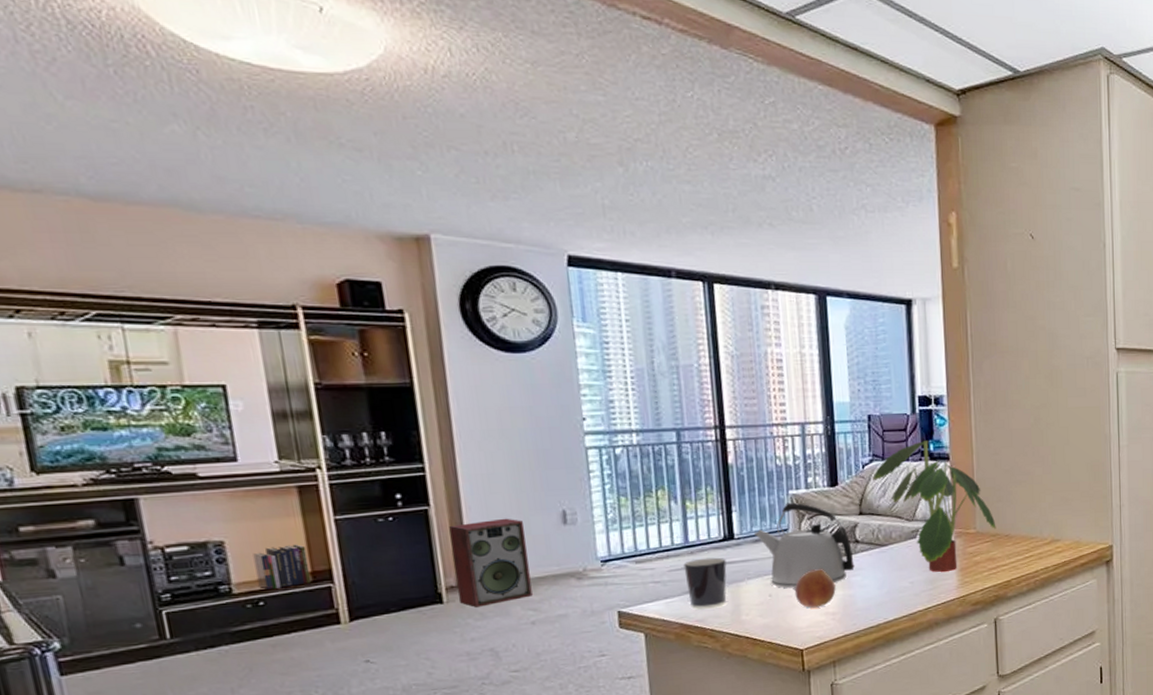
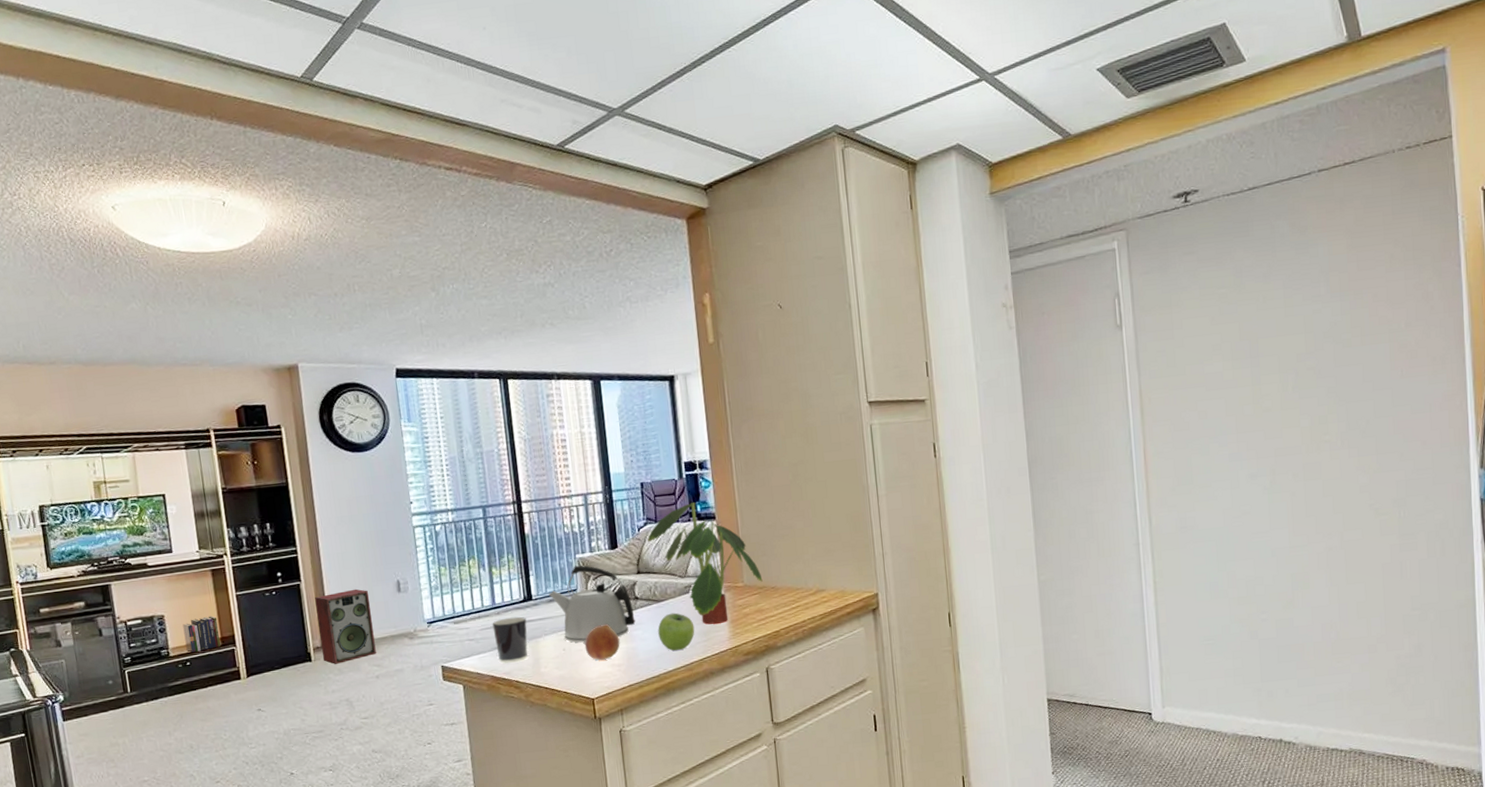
fruit: none [879,558,921,599] -> present [658,612,695,651]

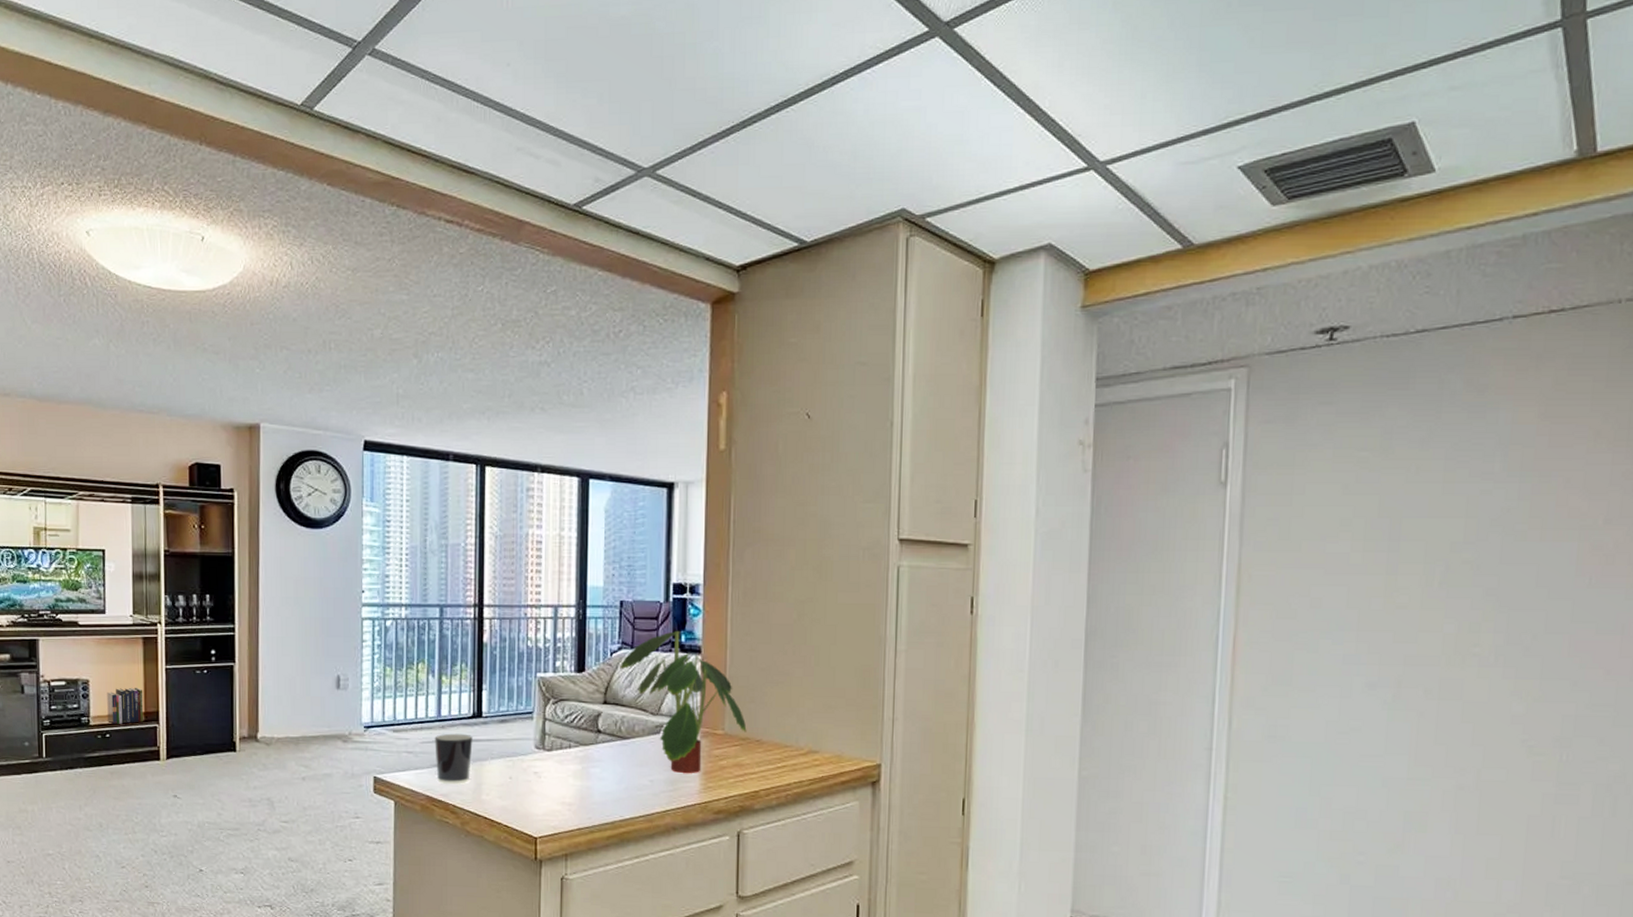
speaker: present [315,589,376,664] -> none [248,678,306,758]
kettle: present [548,565,636,645] -> none [500,685,595,776]
fruit: present [584,623,620,661] -> none [534,755,574,796]
fruit: present [658,612,695,651] -> none [619,753,661,797]

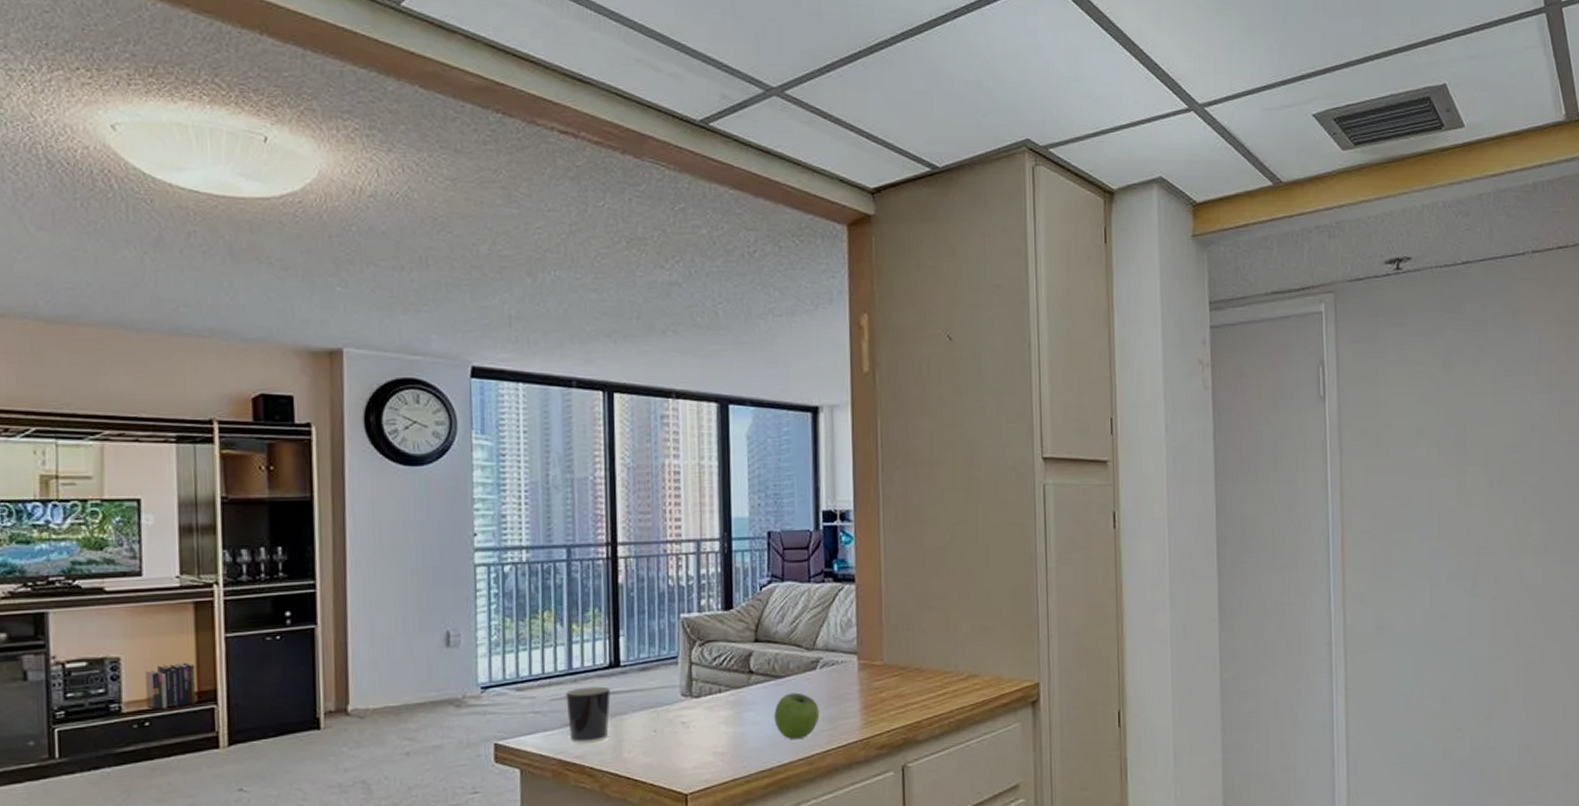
fruit: none [619,753,661,797] -> present [774,692,820,739]
plant: present [620,631,747,773] -> none [770,560,906,709]

